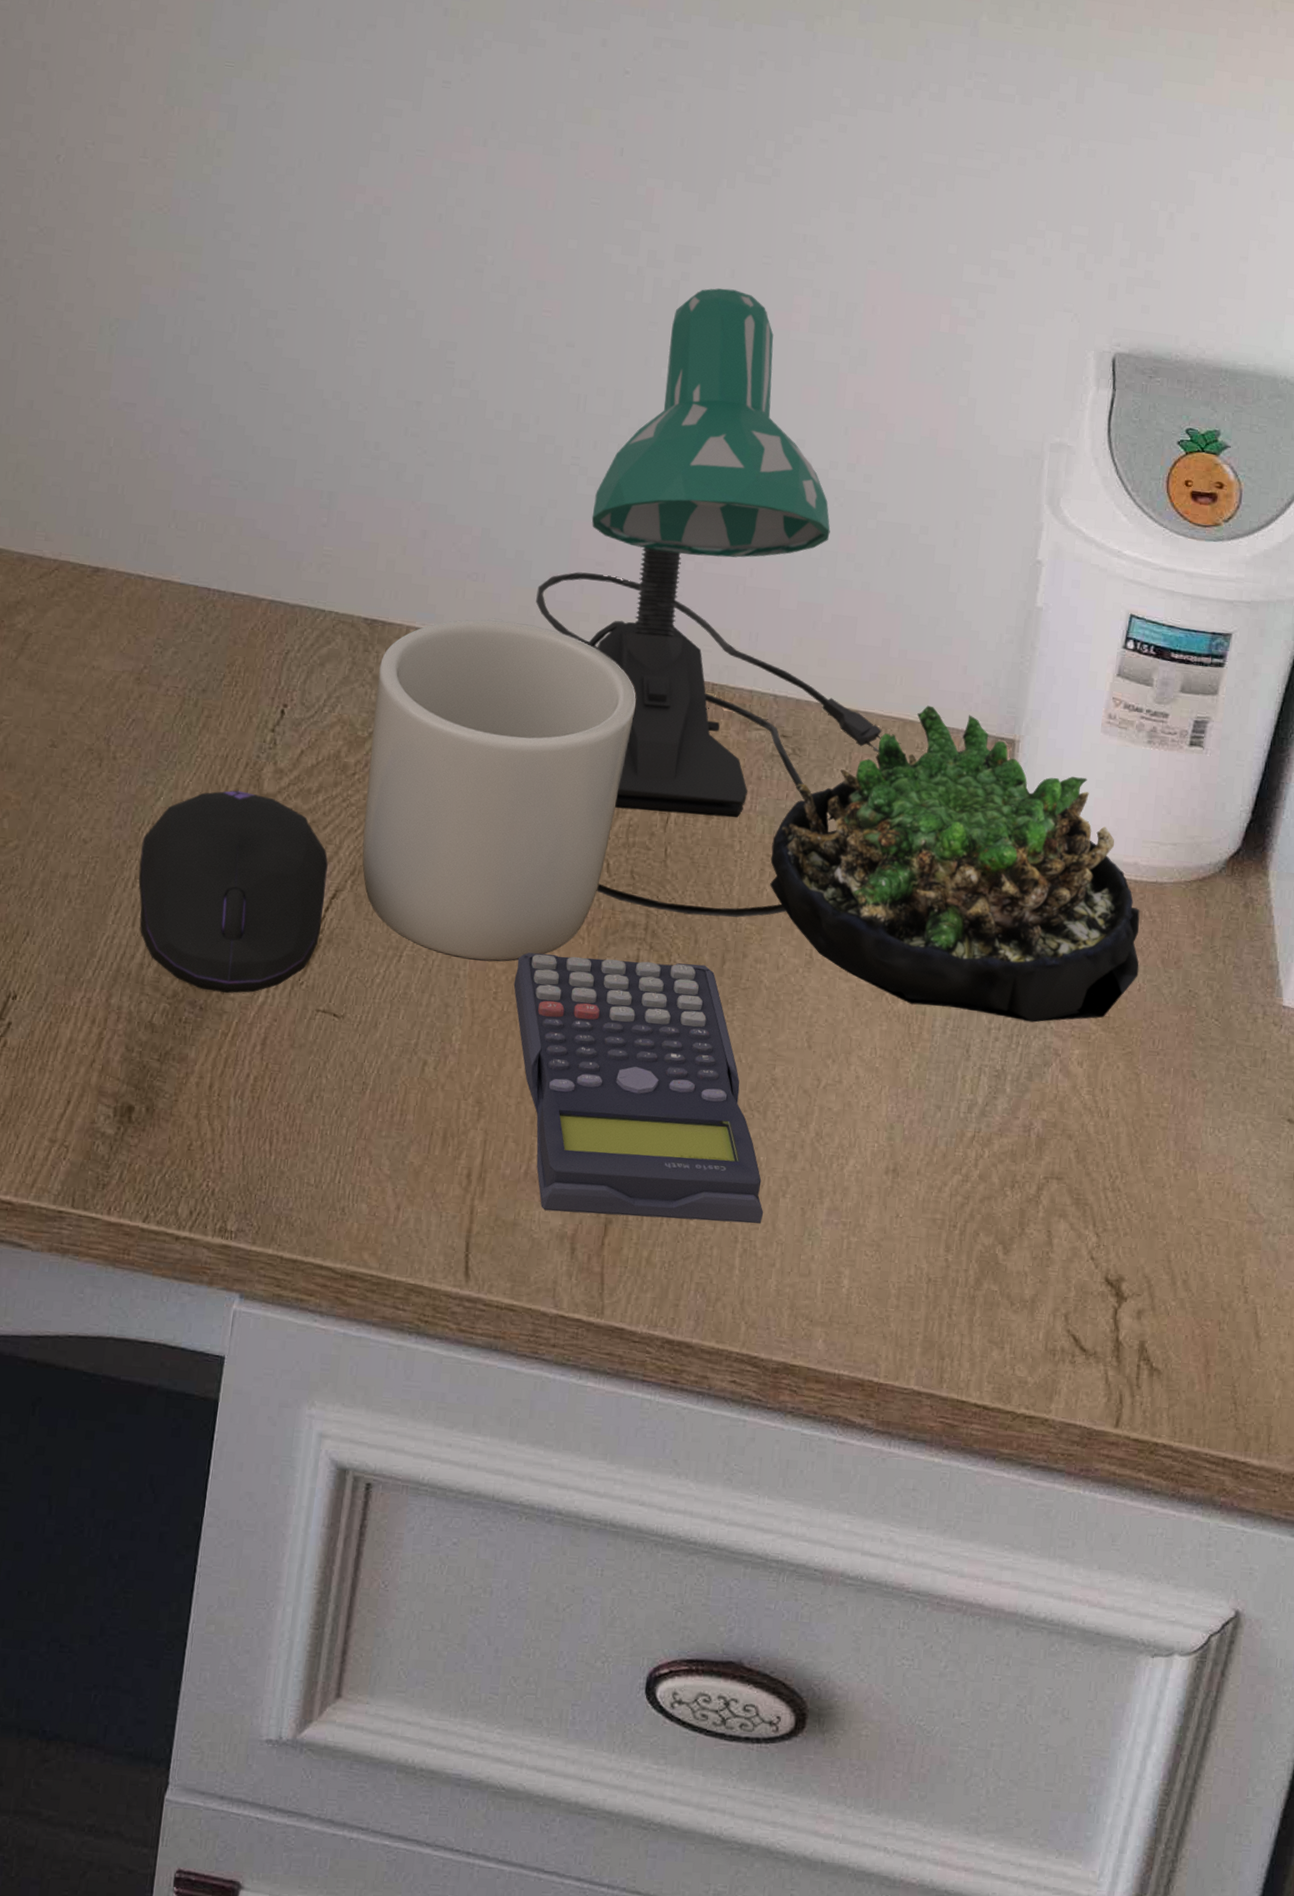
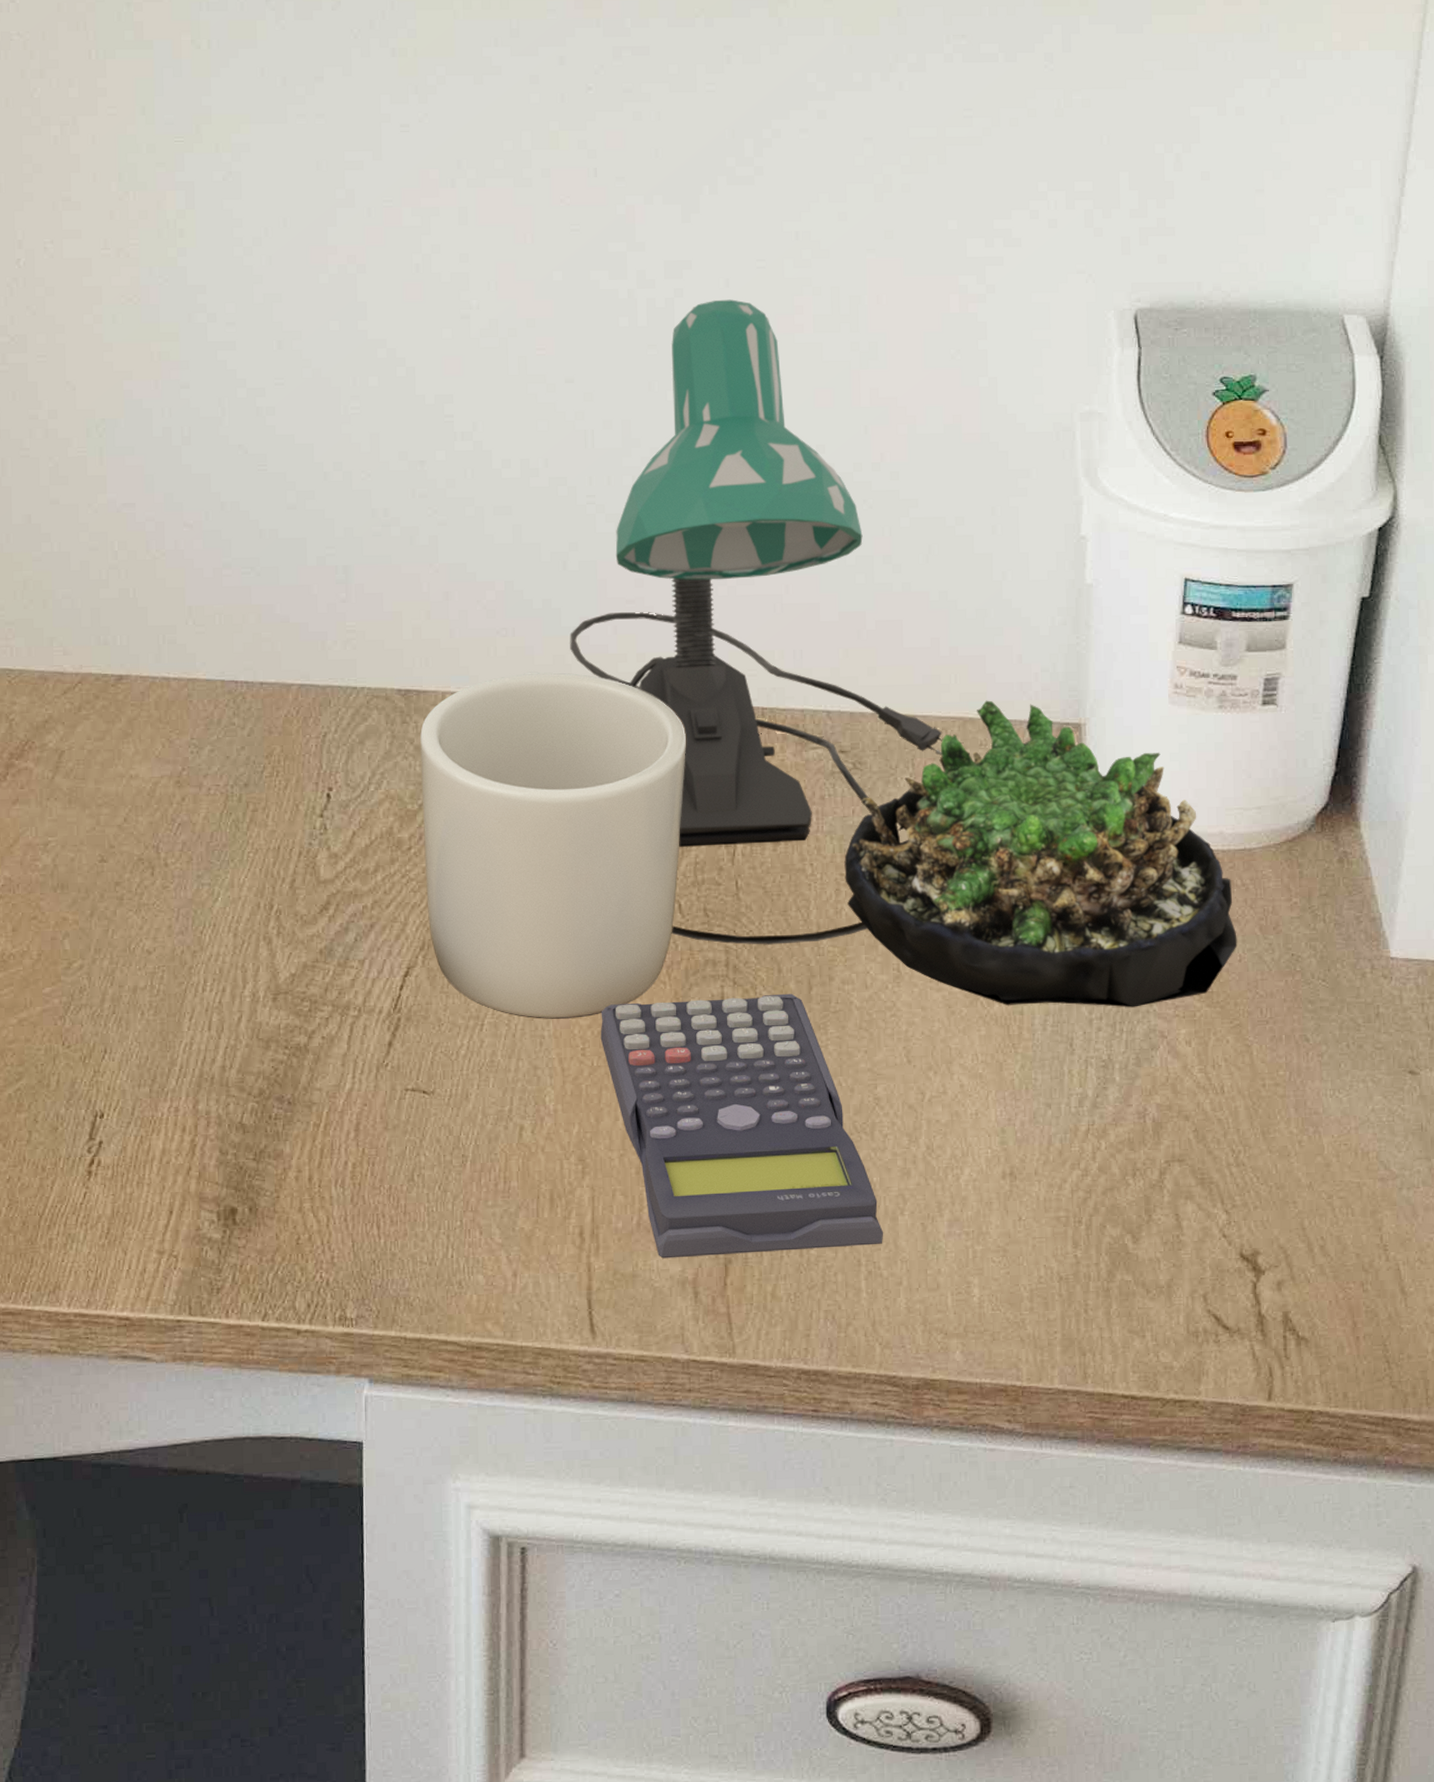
computer mouse: present [138,790,328,993] -> none [206,880,398,1084]

